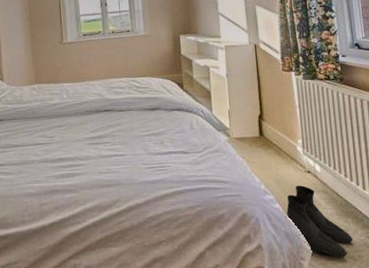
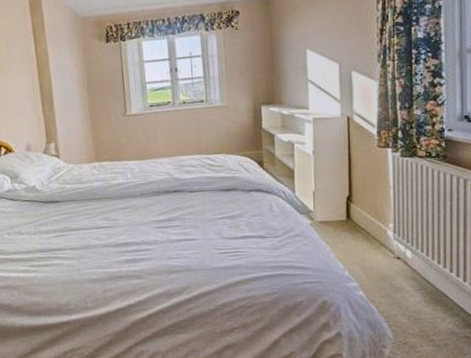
boots: present [286,185,353,258] -> none [370,271,440,346]

